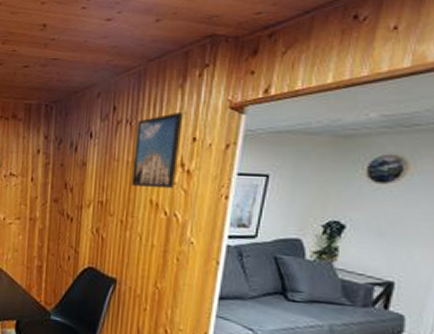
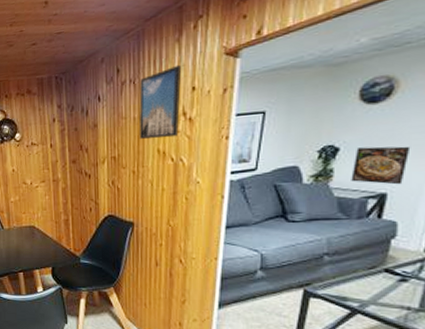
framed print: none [356,228,419,274] -> present [351,146,411,185]

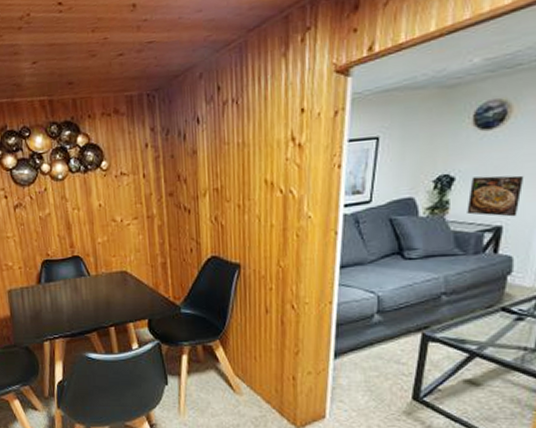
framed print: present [139,64,182,139] -> none [243,82,289,168]

